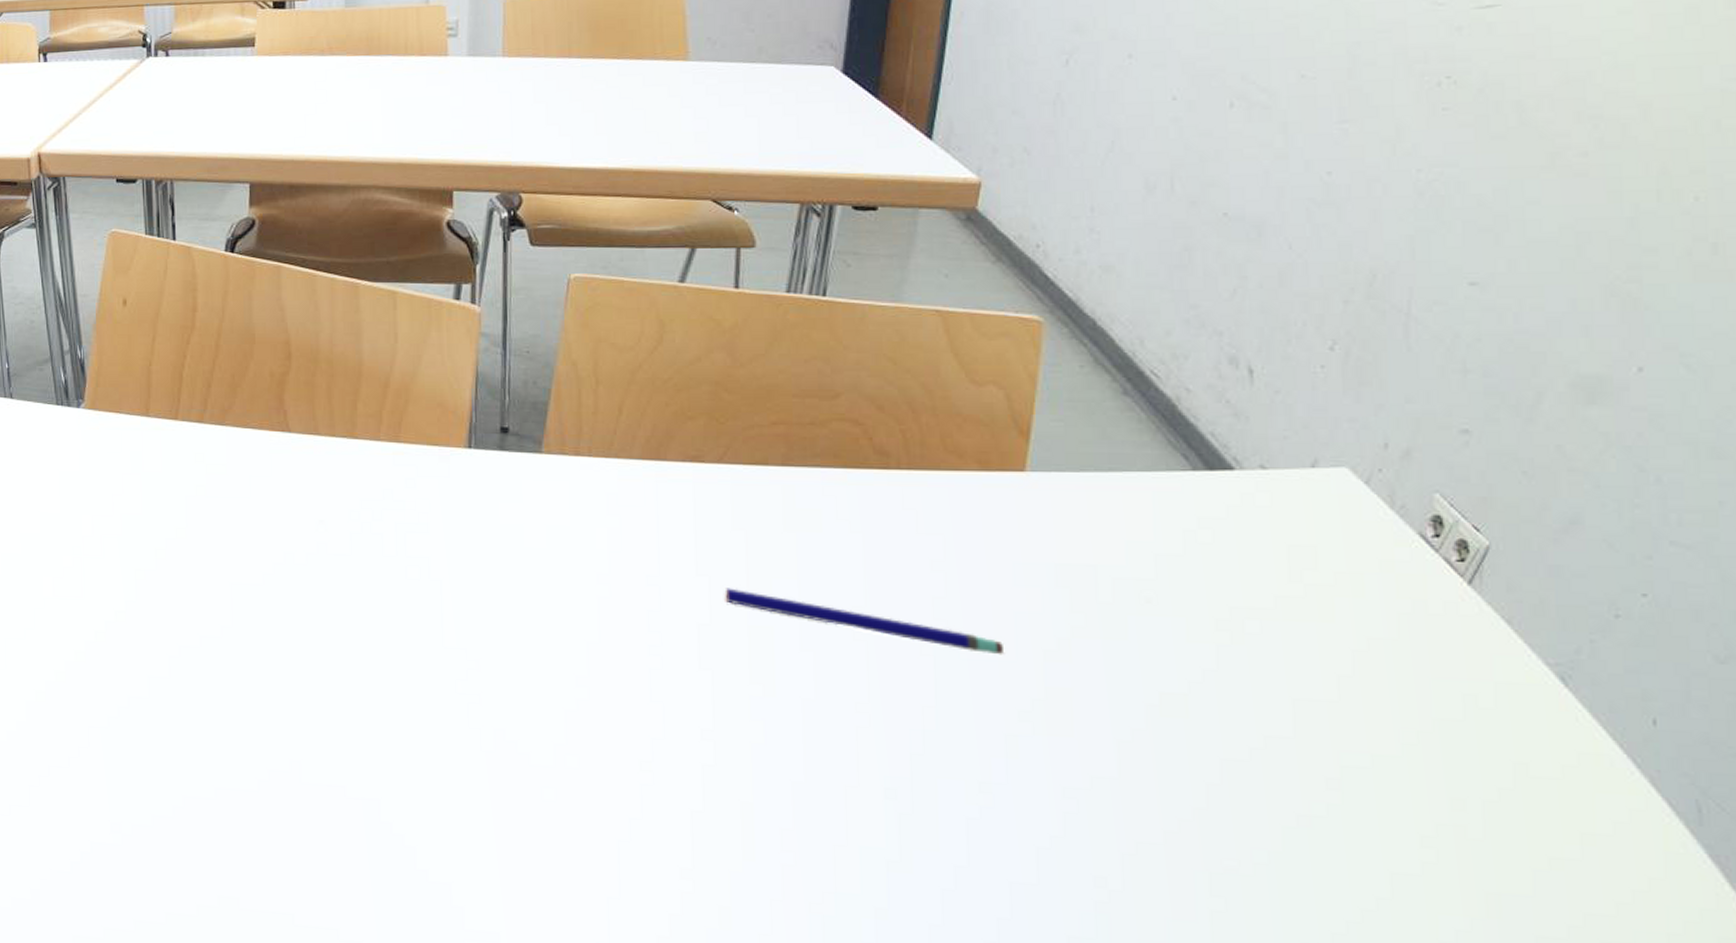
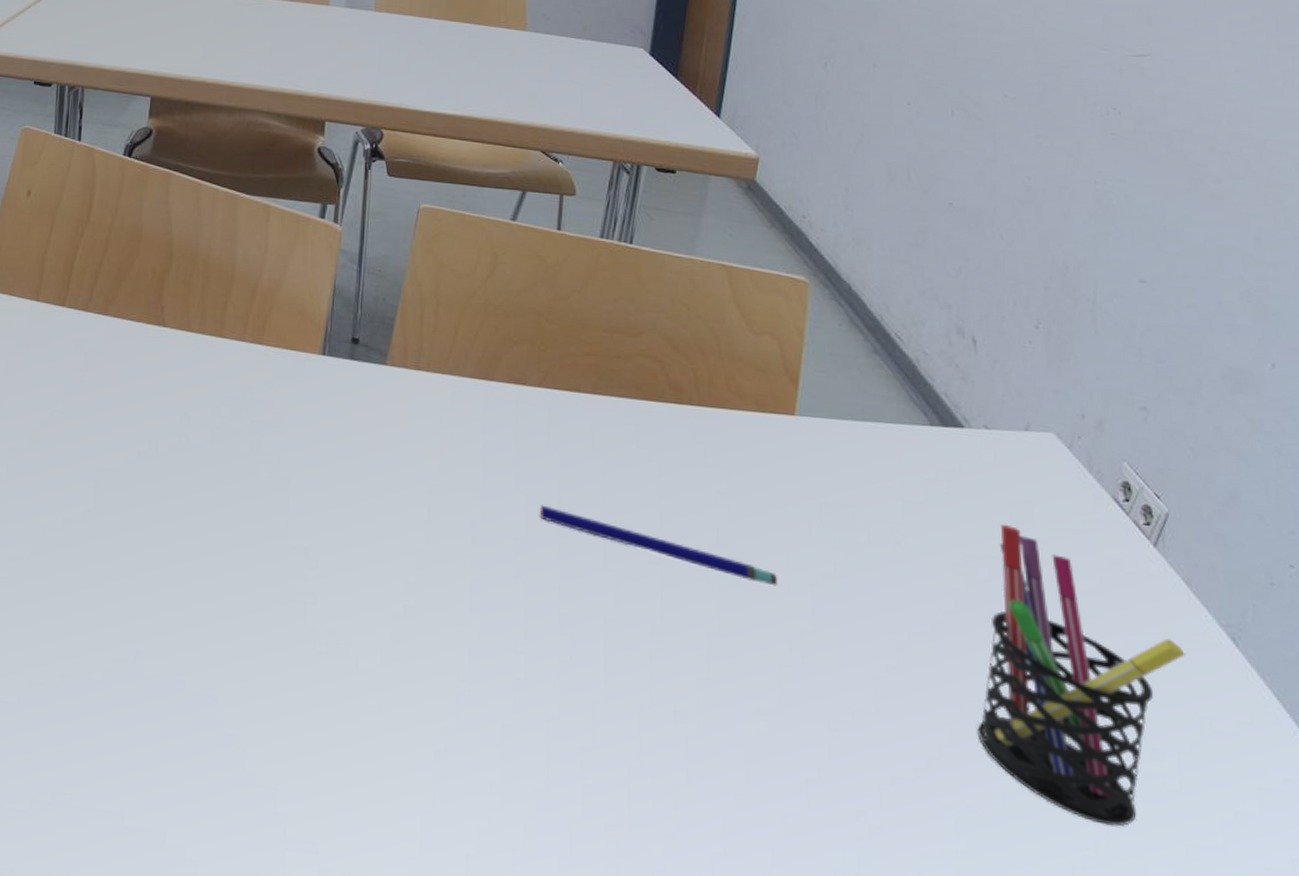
pen holder: none [1239,573,1500,880] -> present [977,525,1186,827]

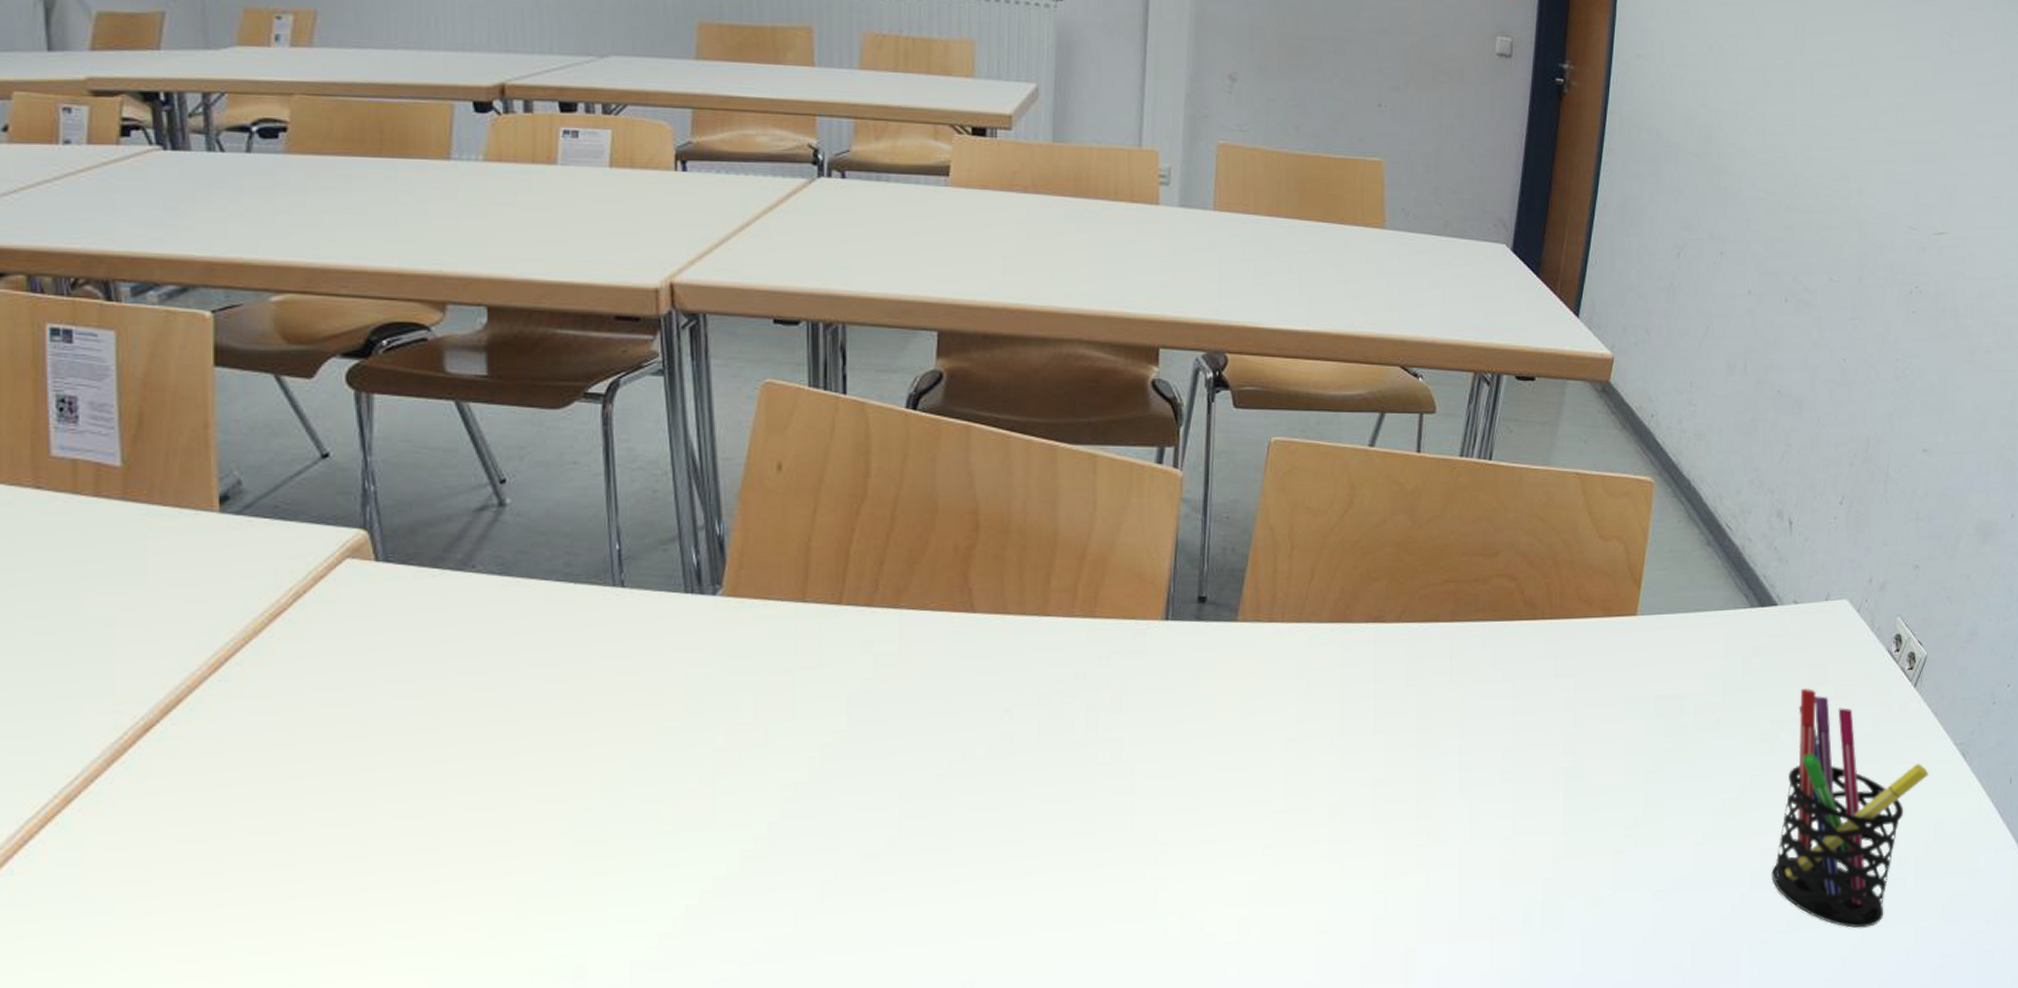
pen: present [539,505,779,586] -> none [1398,742,1617,781]

